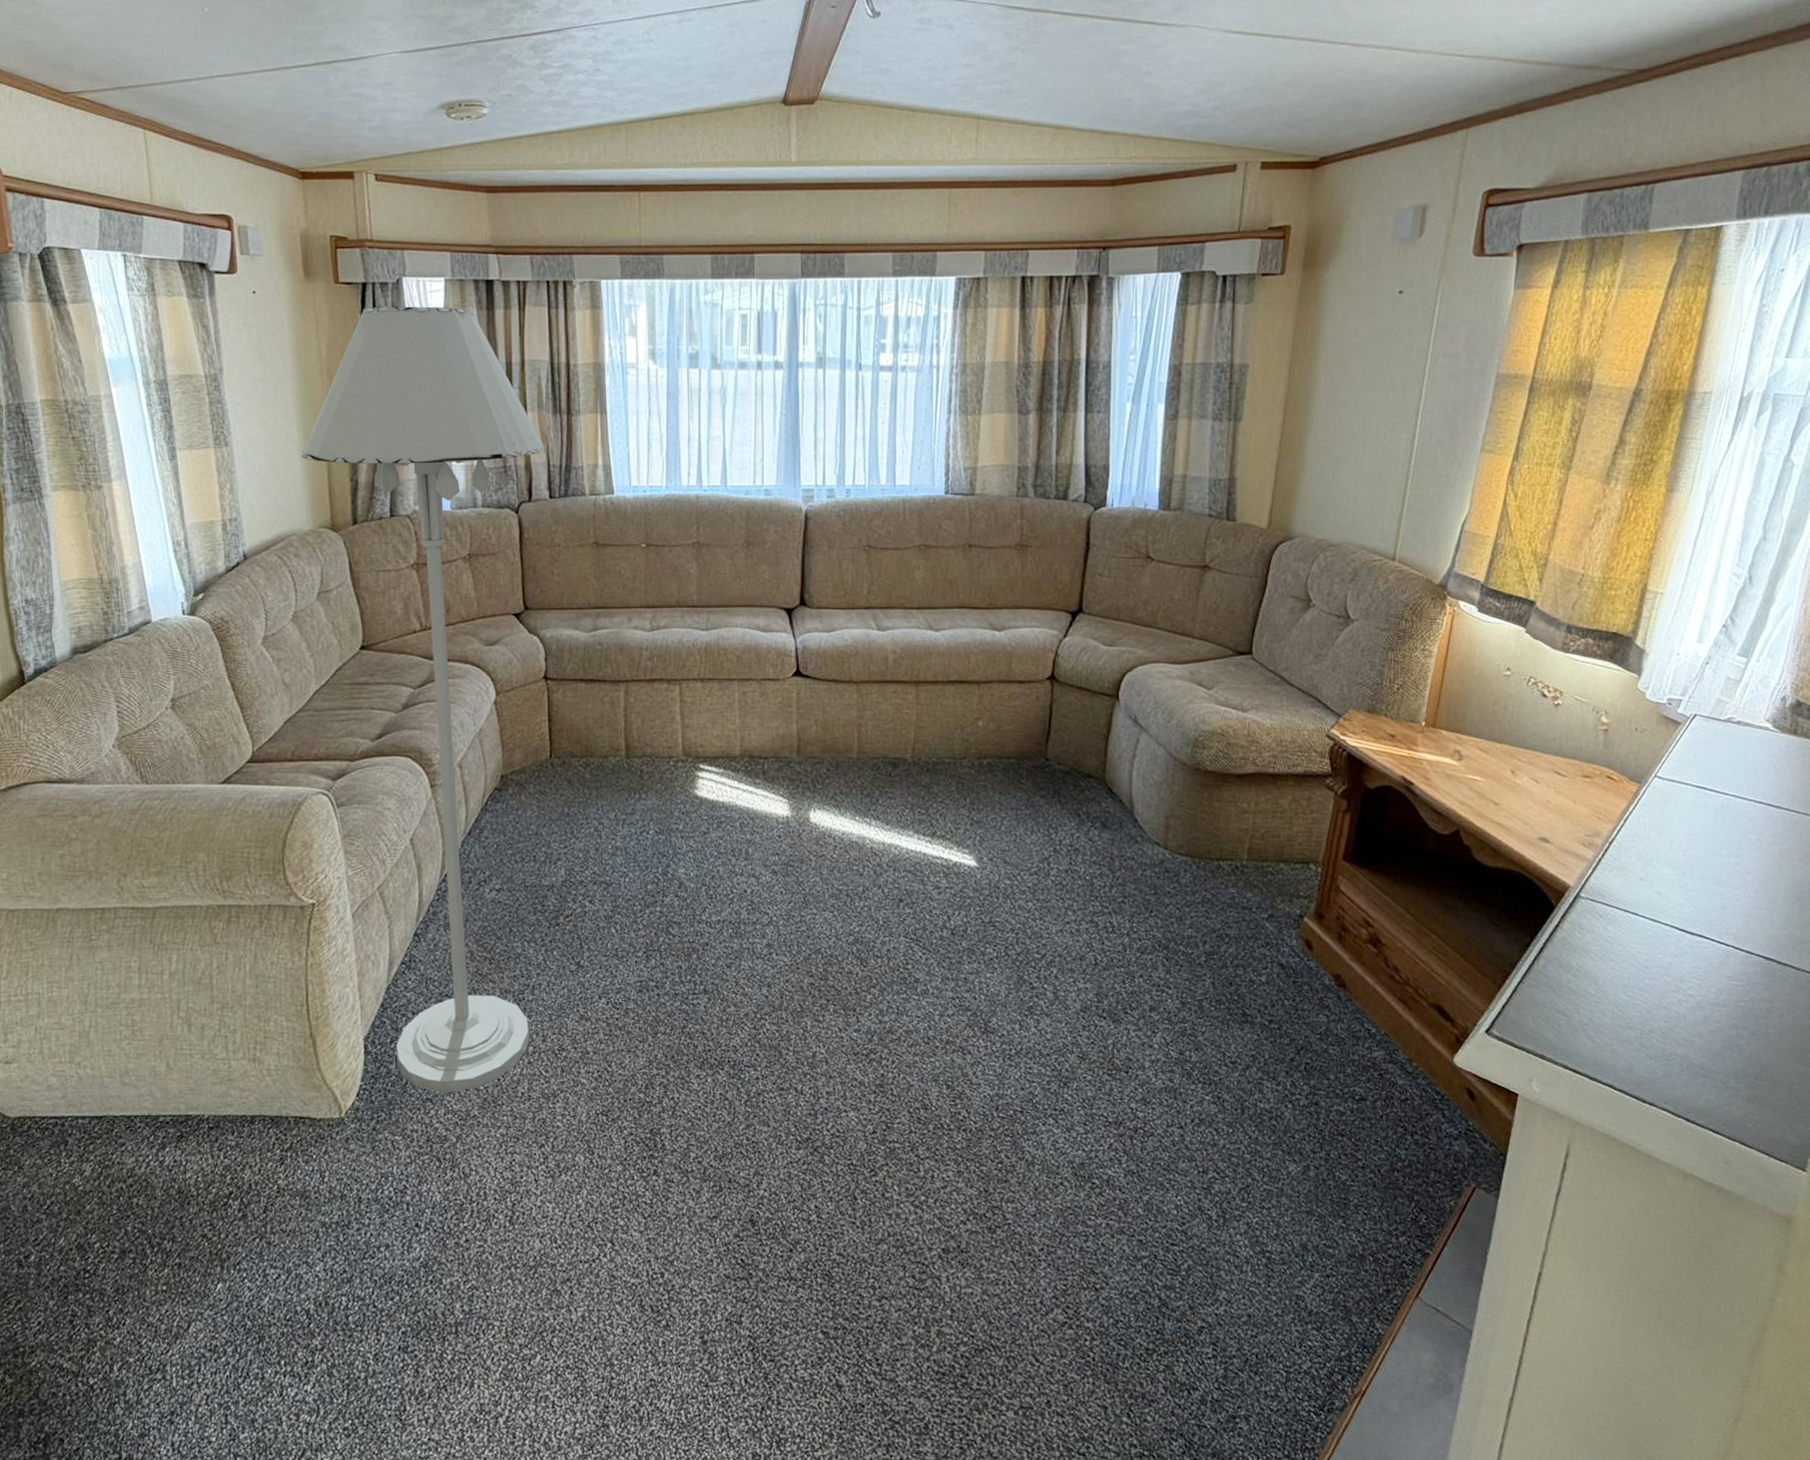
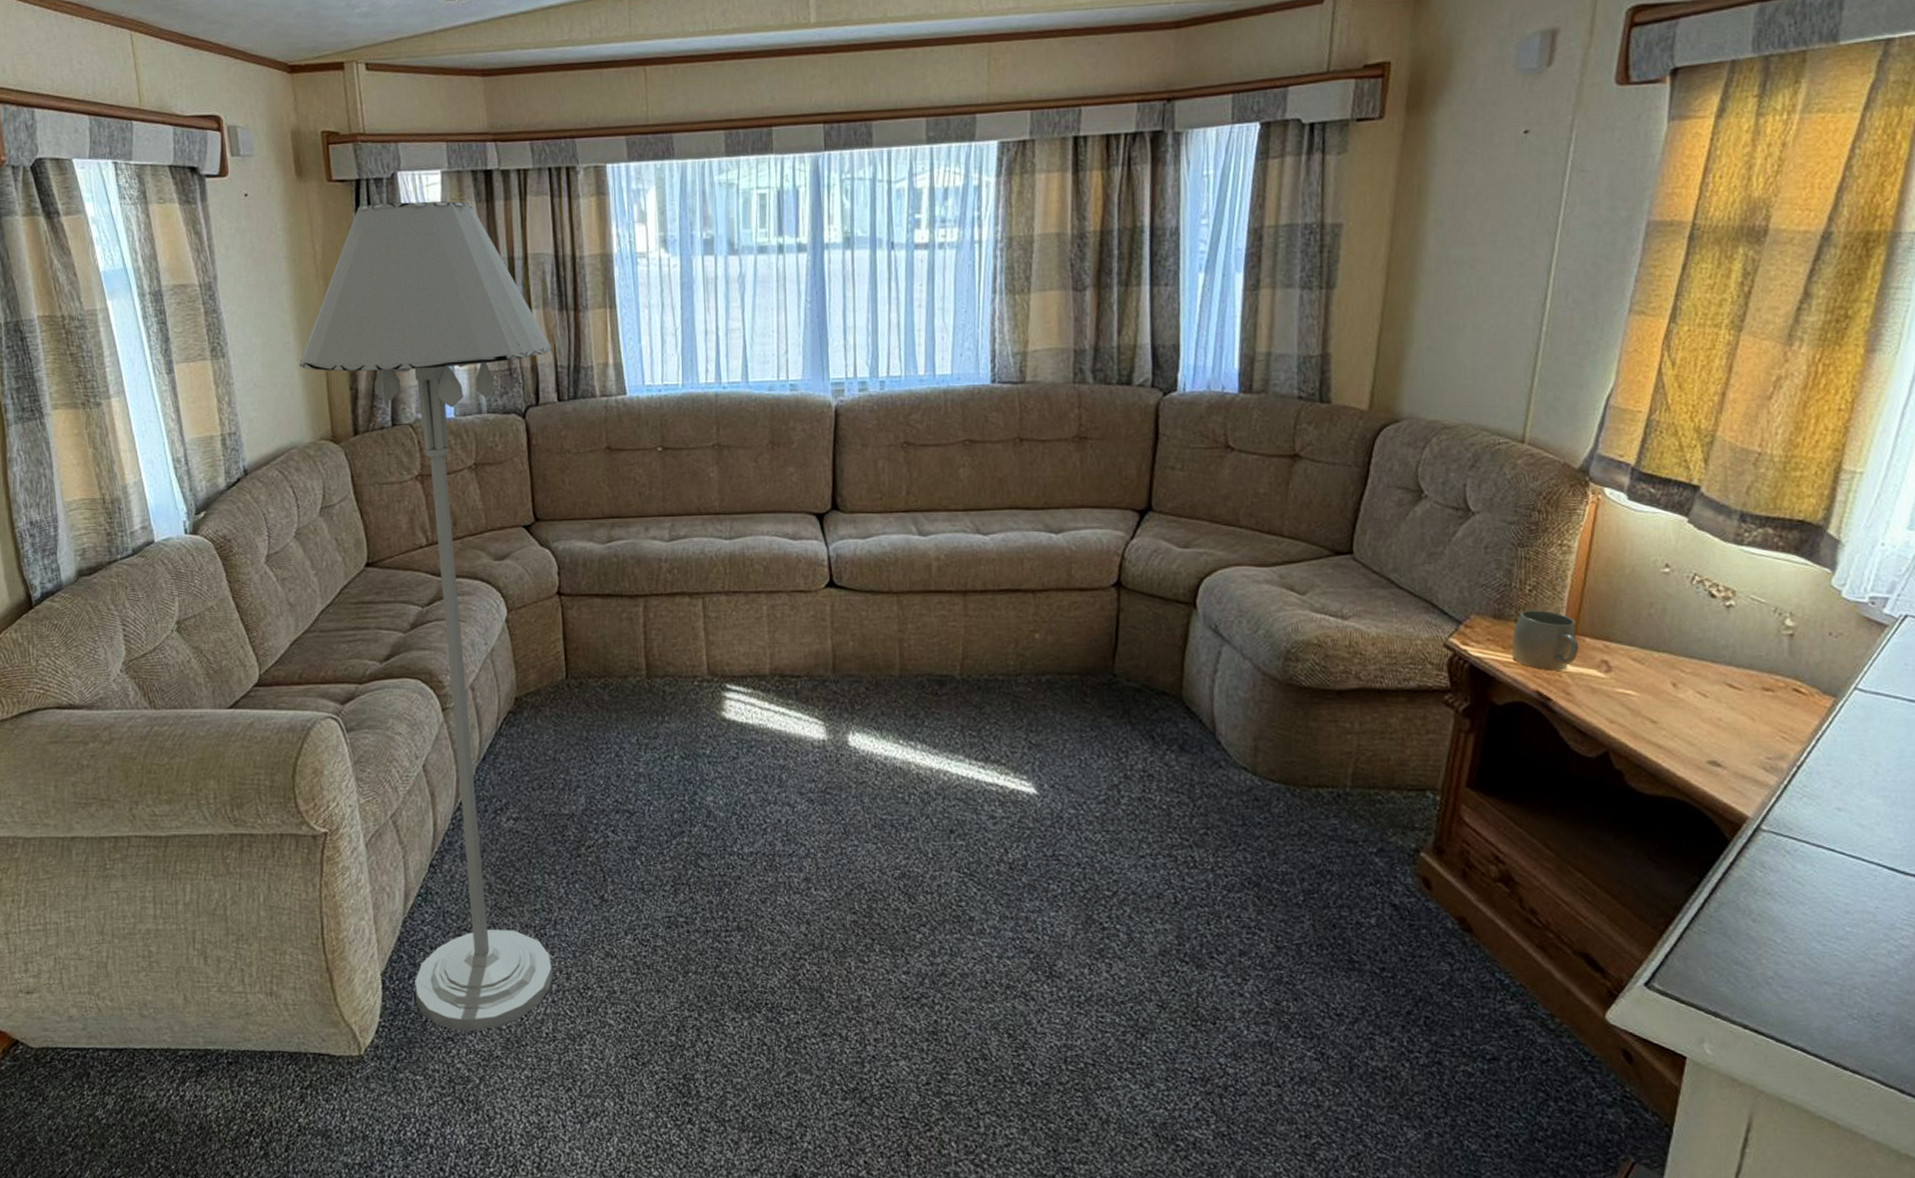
mug: none [1382,706,1437,759] -> present [1512,610,1579,671]

